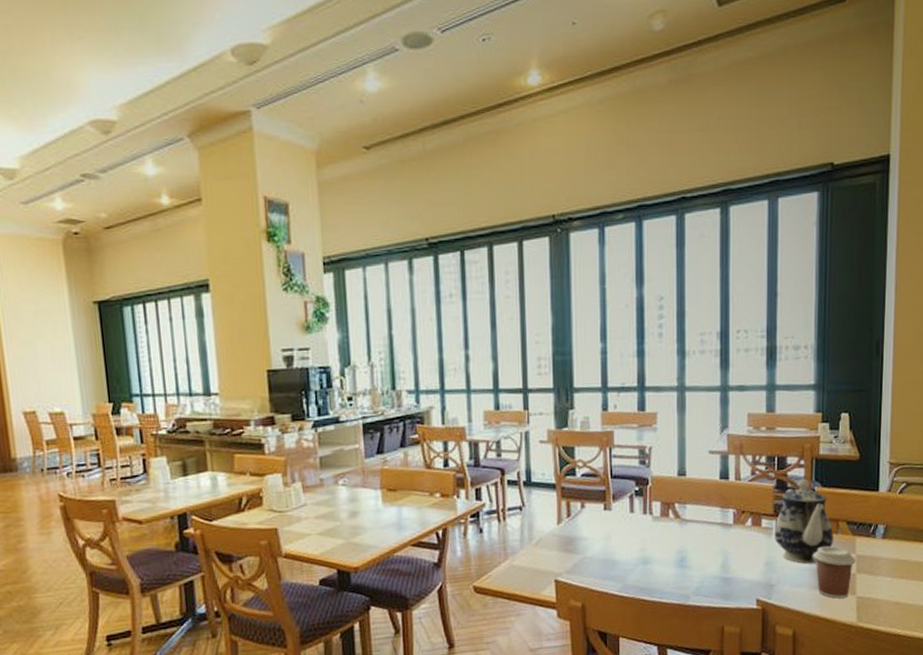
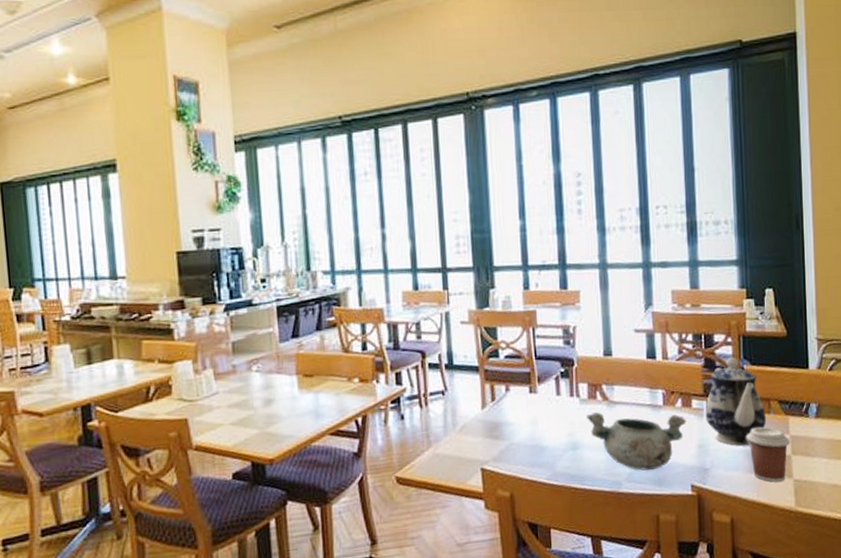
decorative bowl: none [659,529,755,585] -> present [587,412,686,471]

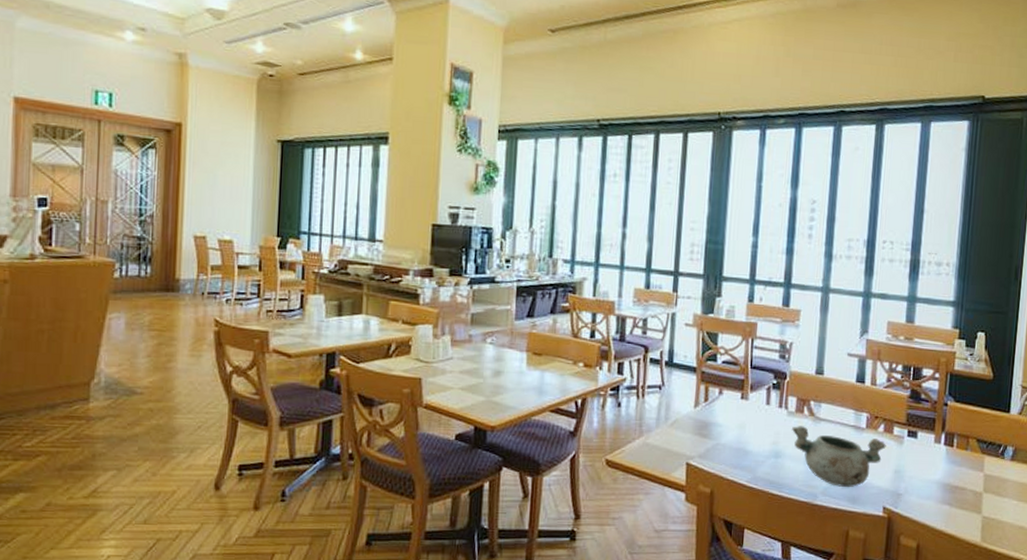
teapot: present [704,357,767,446] -> none [904,392,964,478]
coffee cup: present [746,426,790,482] -> none [941,461,983,516]

